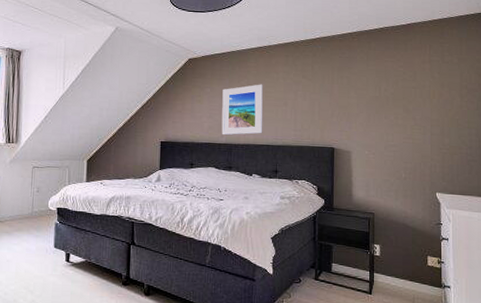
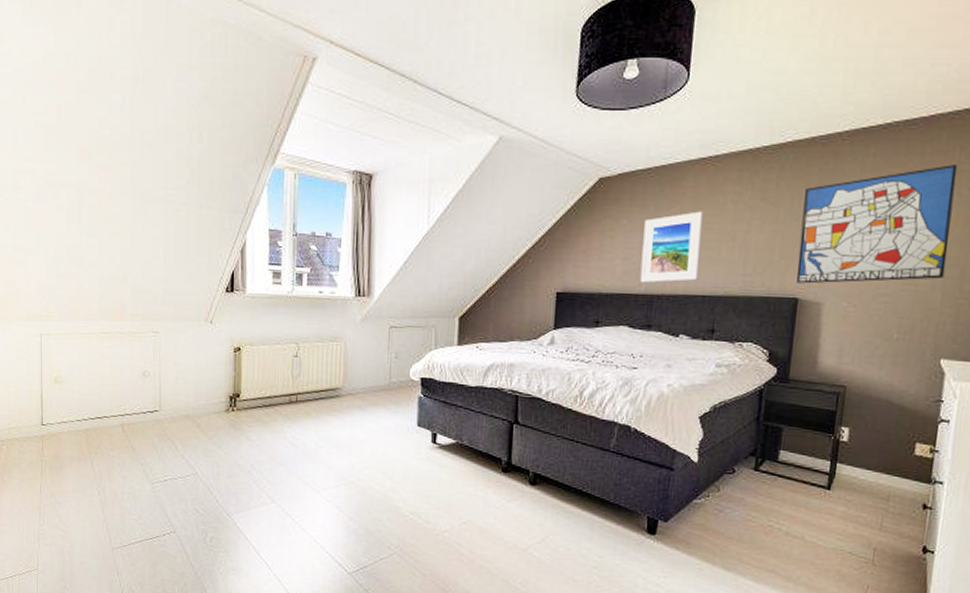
wall art: none [331,57,431,137] -> present [796,165,958,284]

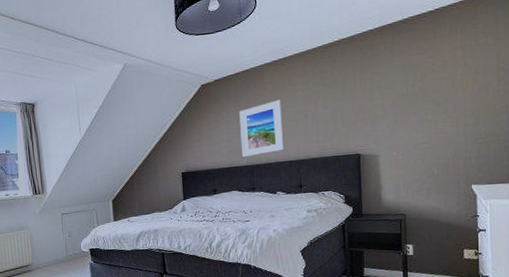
wall art: present [796,165,958,284] -> none [353,42,464,143]

